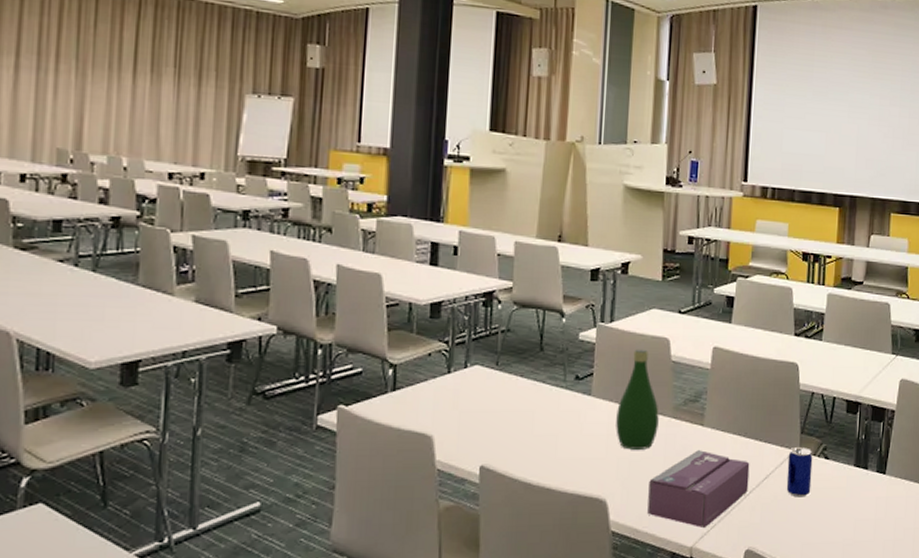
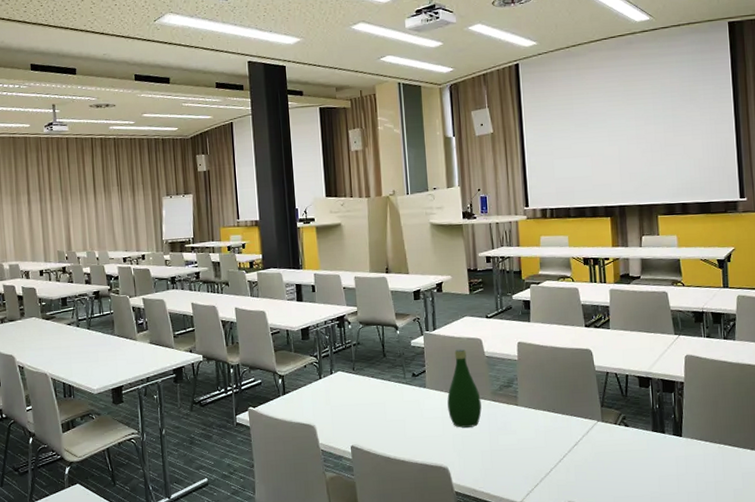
tissue box: present [647,450,750,529] -> none [480,425,562,488]
beer can: present [786,446,813,498] -> none [592,417,616,460]

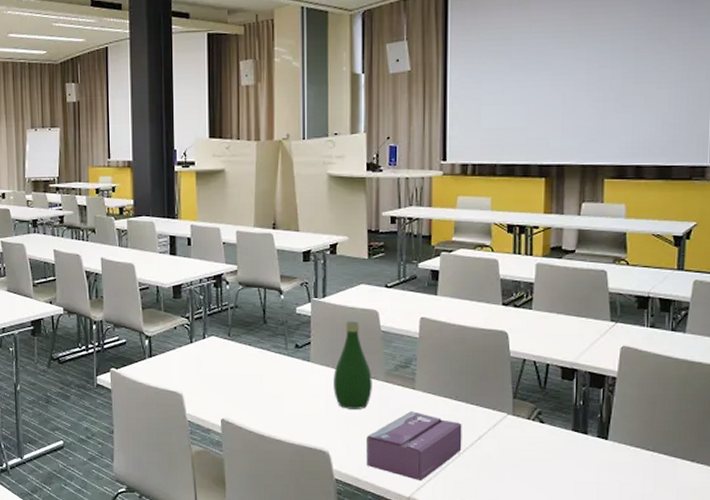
tissue box: none [480,425,562,488] -> present [366,411,462,482]

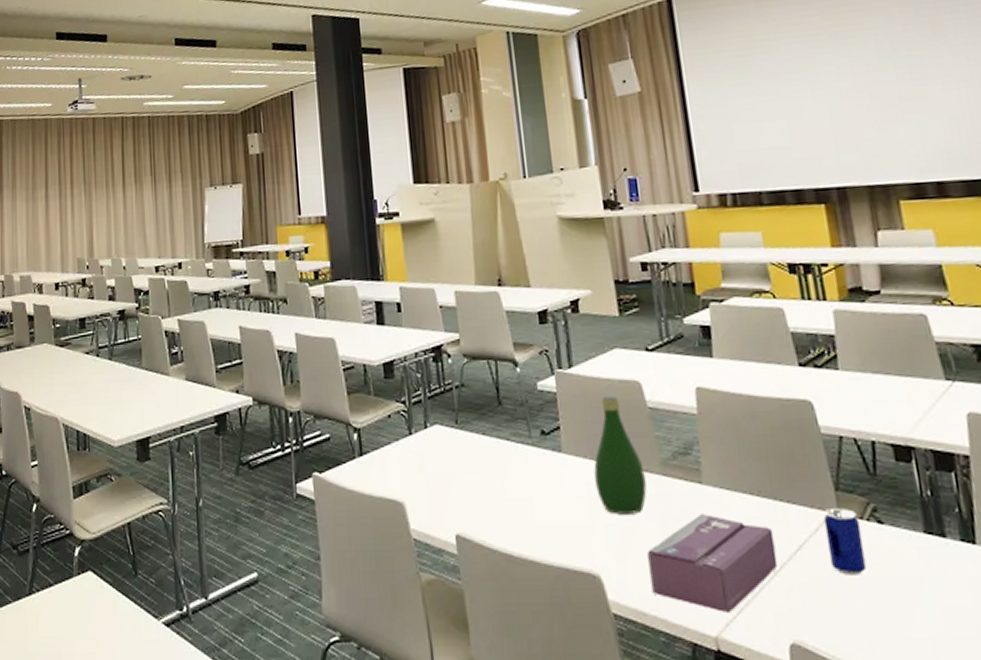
beer can: none [500,410,527,458] -> present [823,507,867,575]

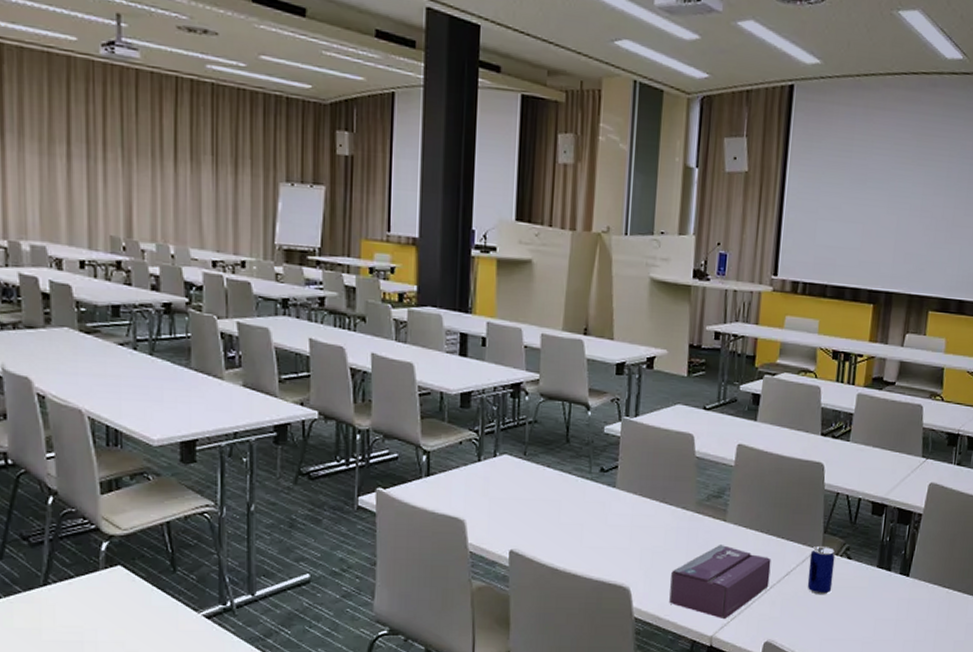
bottle: present [593,395,647,515] -> none [639,443,682,542]

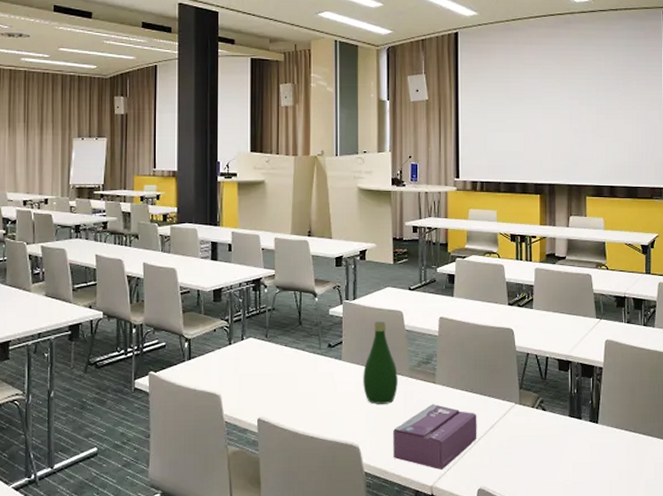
bottle: none [639,443,682,542] -> present [363,320,398,404]
beer can: present [807,545,835,595] -> none [510,400,532,444]

